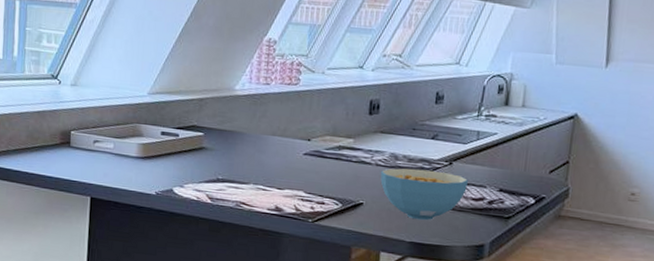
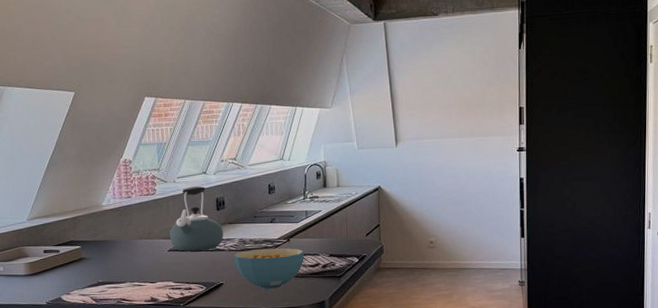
kettle: none [307,82,373,161] -> present [169,186,223,252]

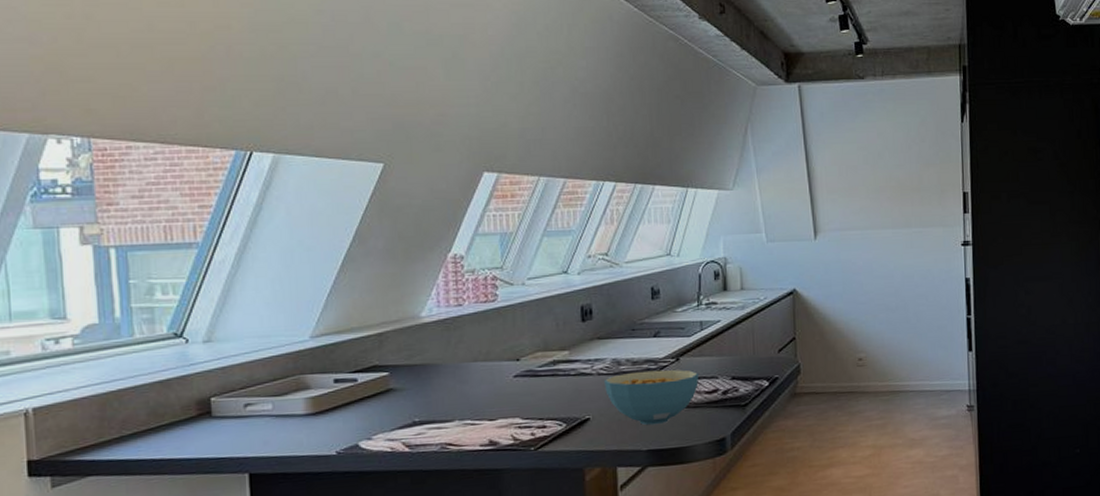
kettle: present [169,186,223,252] -> none [515,290,590,377]

